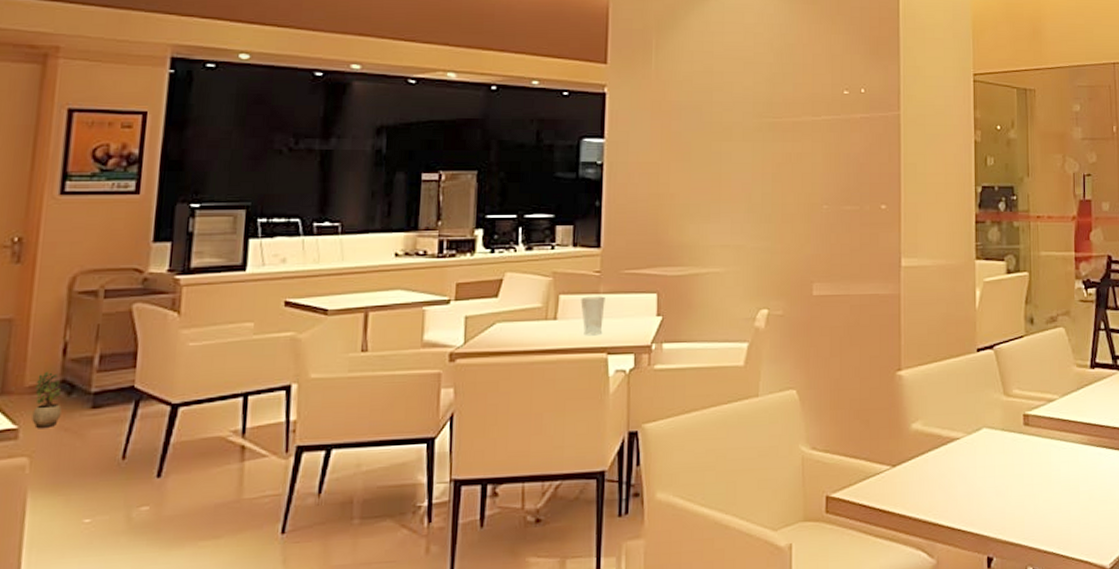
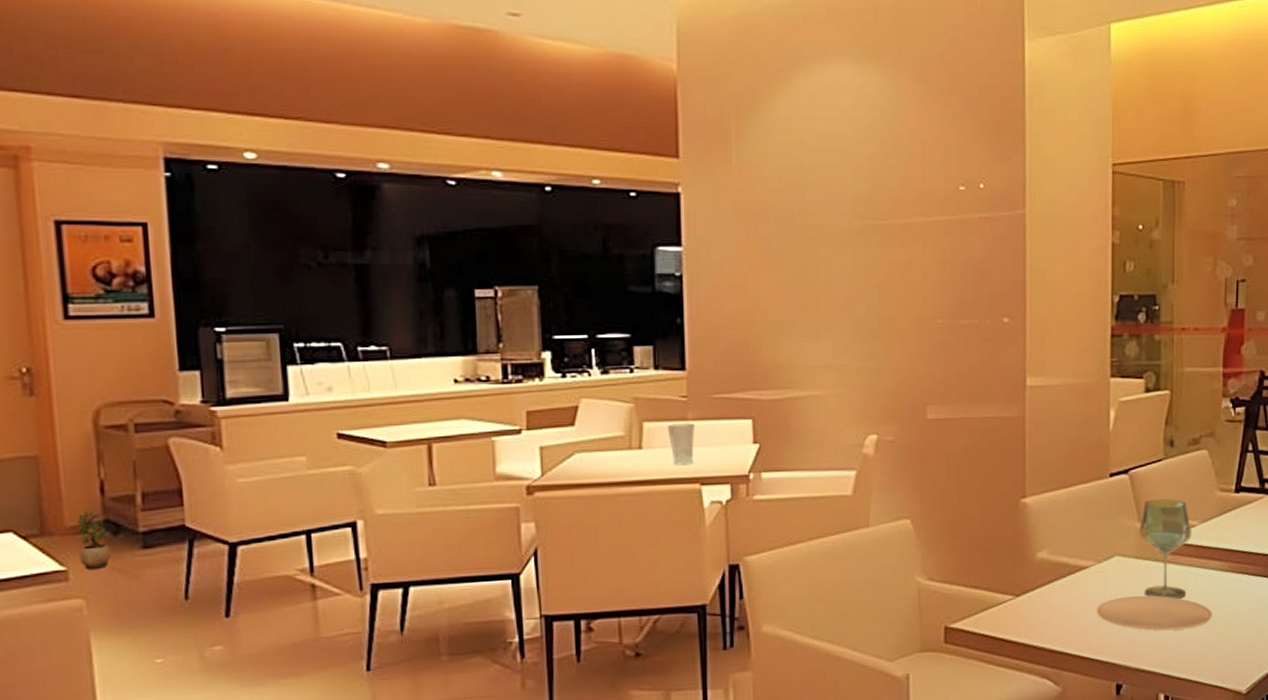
plate: none [967,467,1075,503] -> present [1096,595,1212,631]
wine glass: none [1005,373,1053,471] -> present [1139,499,1192,599]

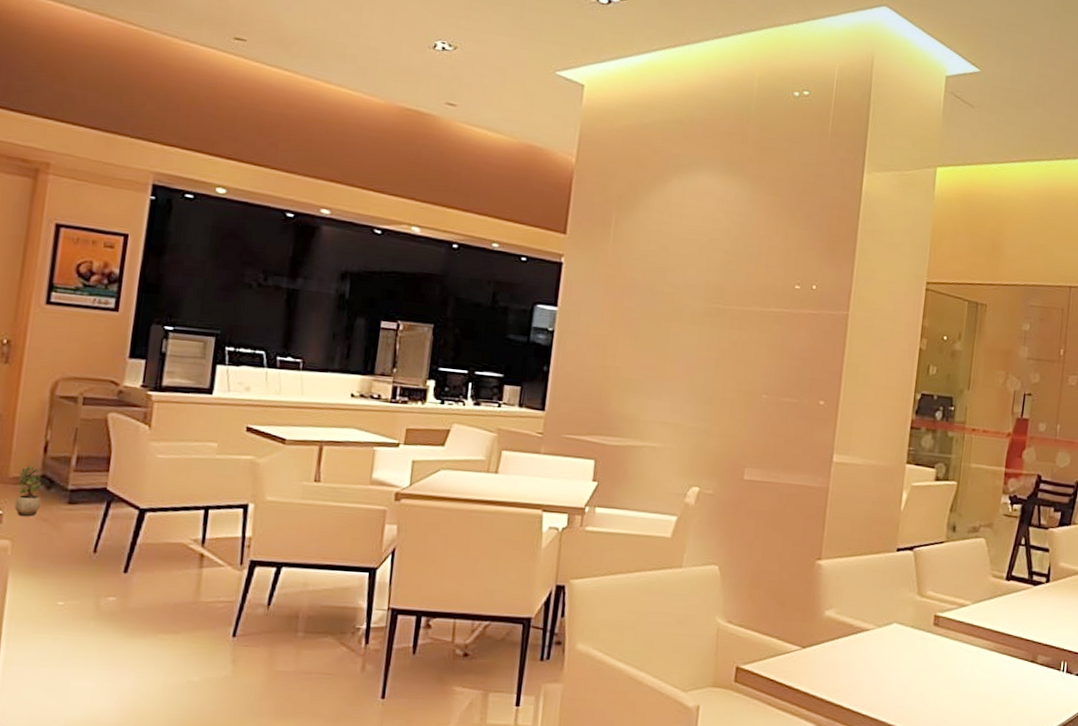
cup: present [667,423,695,466] -> none [521,455,545,493]
plate: present [1096,595,1212,631] -> none [872,661,976,699]
wine glass: present [1139,499,1192,599] -> none [917,576,965,670]

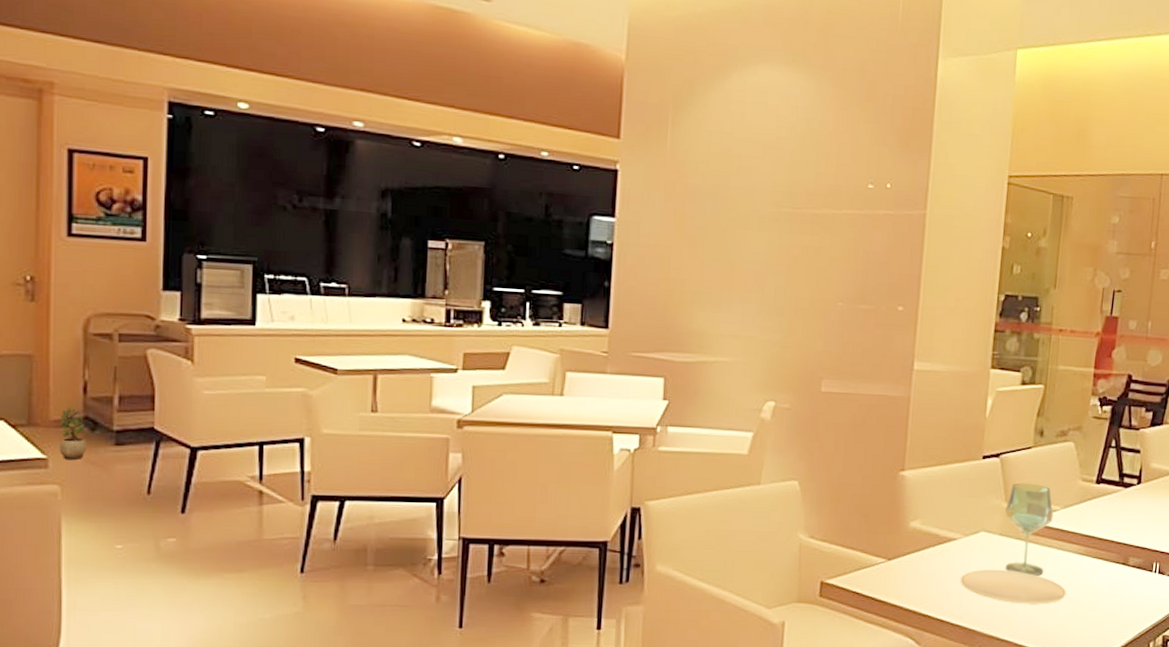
plate: none [872,661,976,699] -> present [960,569,1066,604]
wine glass: none [917,576,965,670] -> present [1005,483,1054,576]

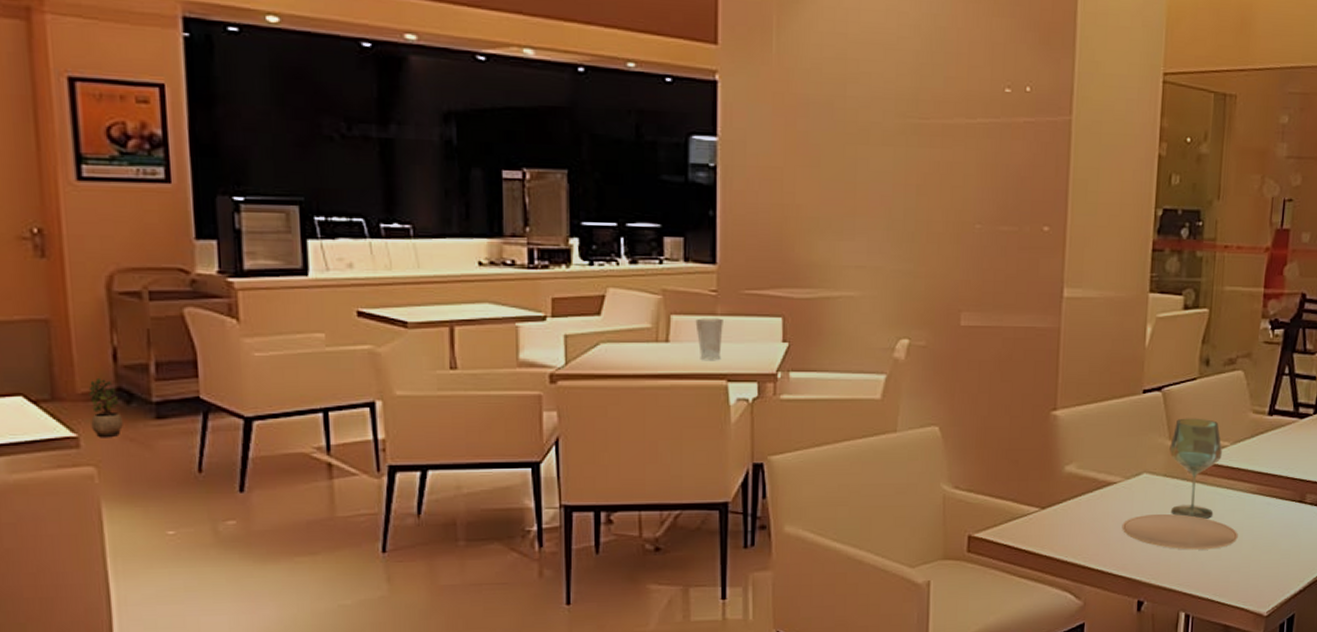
cup: none [587,376,612,414] -> present [695,318,723,361]

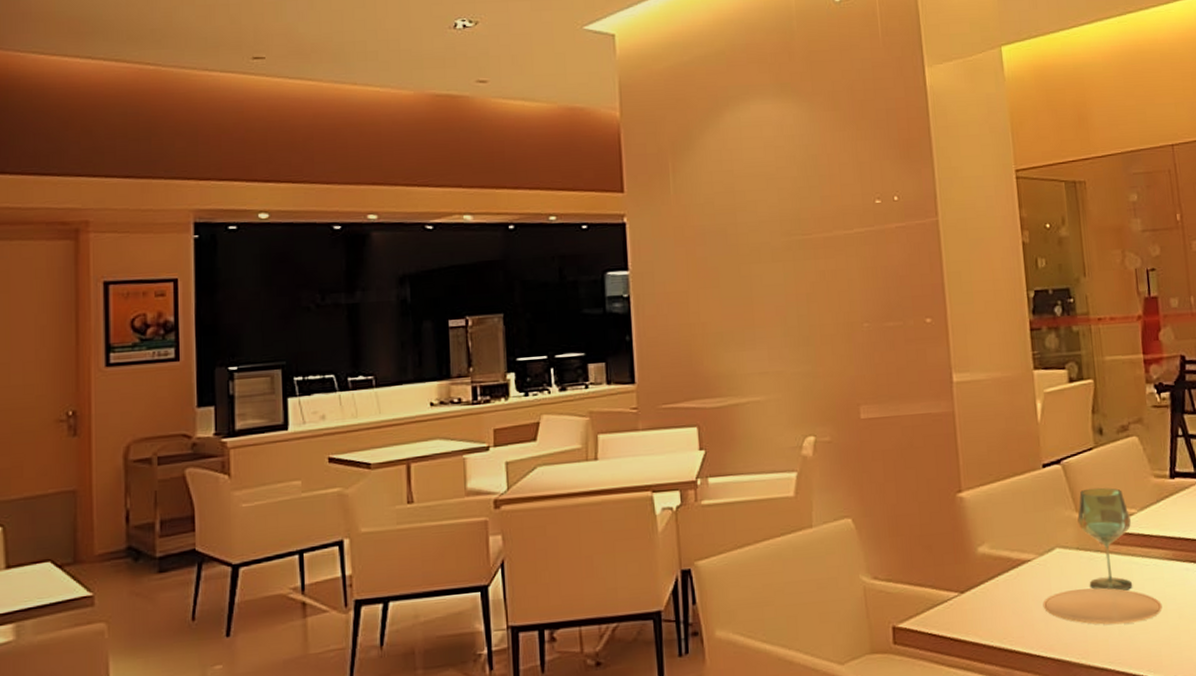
potted plant: present [88,377,123,437] -> none [104,538,131,594]
cup: present [695,318,723,361] -> none [620,433,645,475]

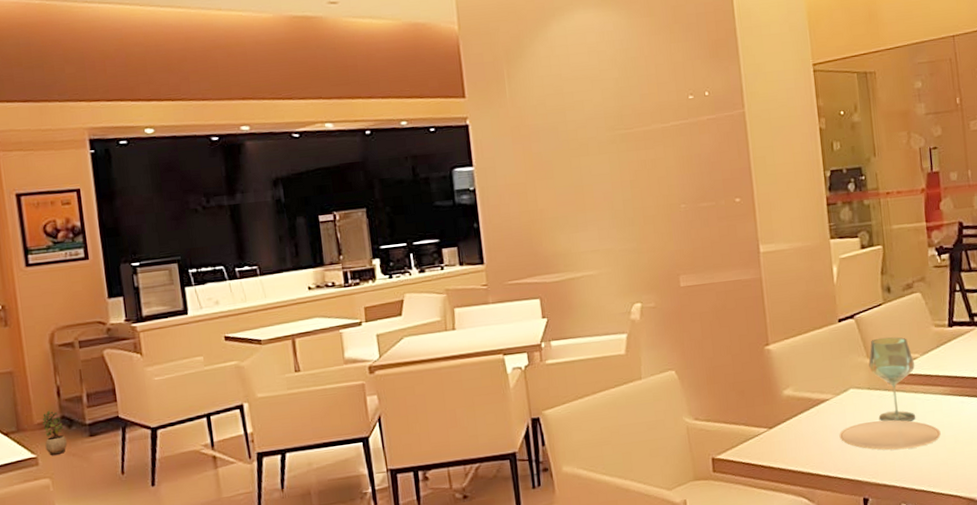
potted plant: none [104,538,131,594] -> present [42,410,67,455]

